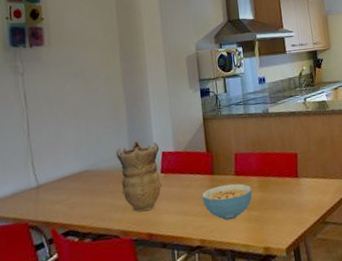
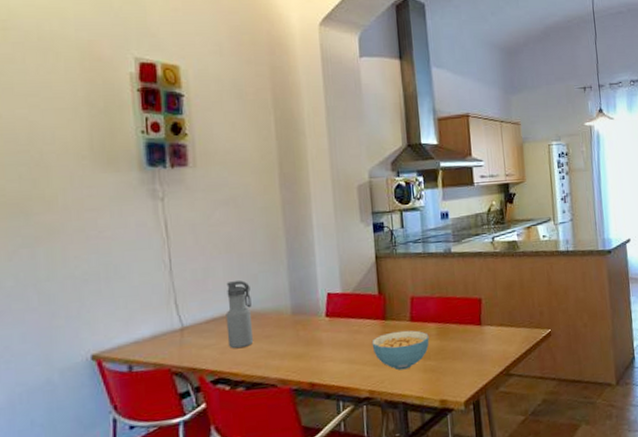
water bottle: none [75,142,99,204] -> present [226,280,254,349]
vase: present [116,139,162,212] -> none [274,278,326,359]

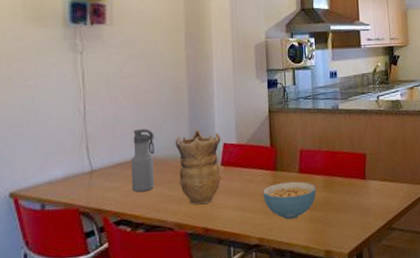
vase: none [274,278,326,359] -> present [175,128,221,204]

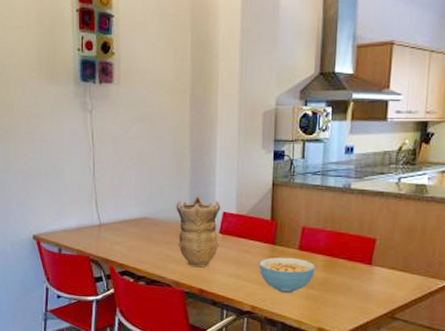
water bottle: present [131,129,155,193] -> none [134,190,157,249]

